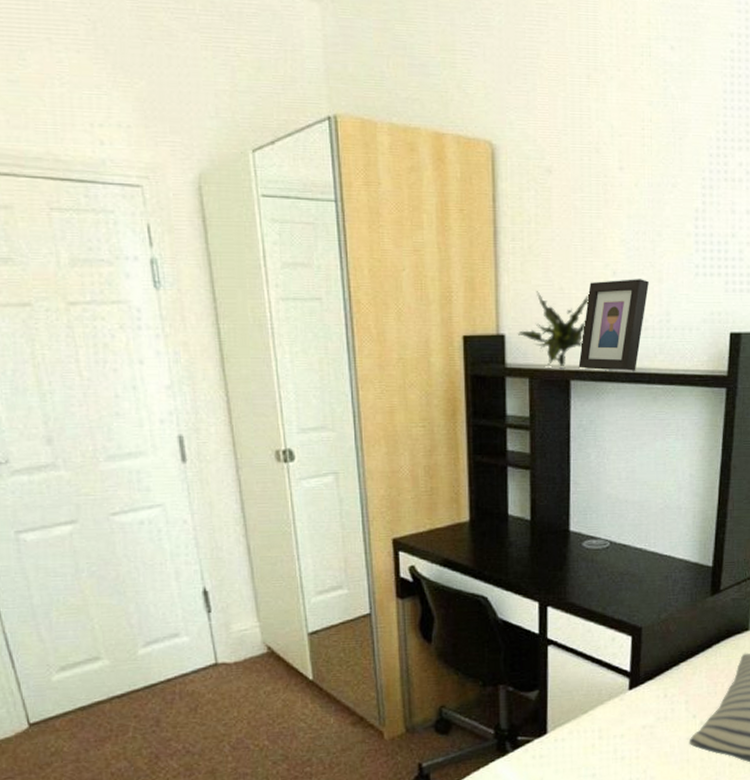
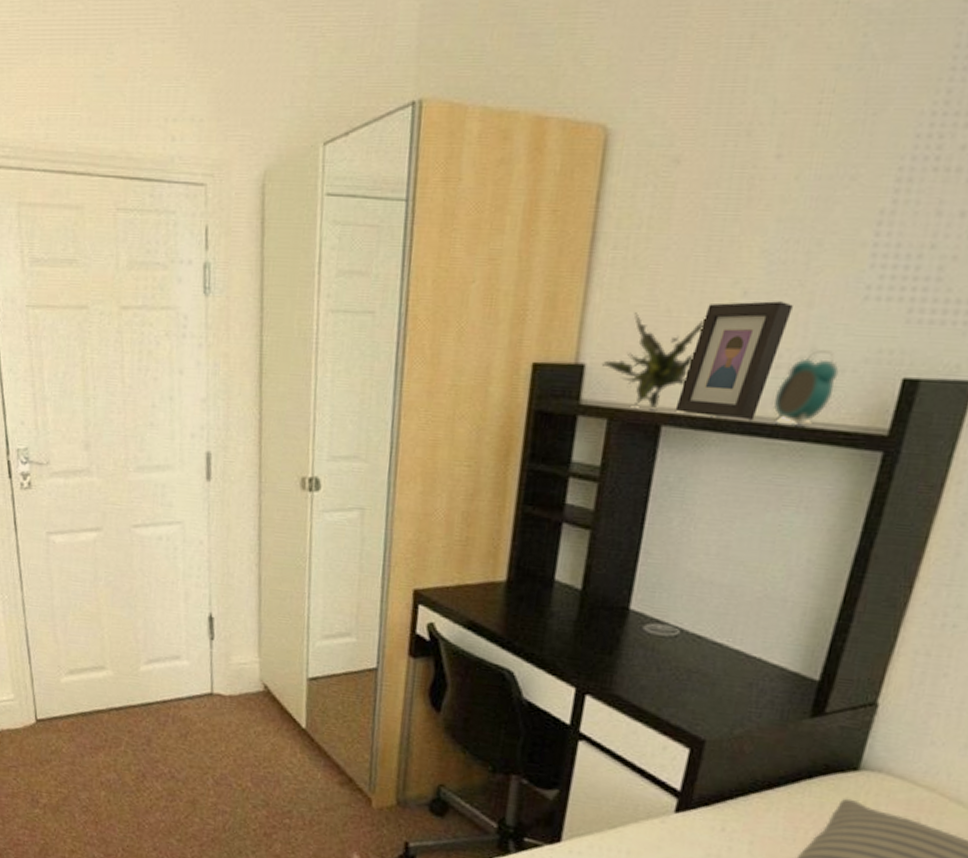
alarm clock: none [647,315,688,373] -> present [772,350,839,427]

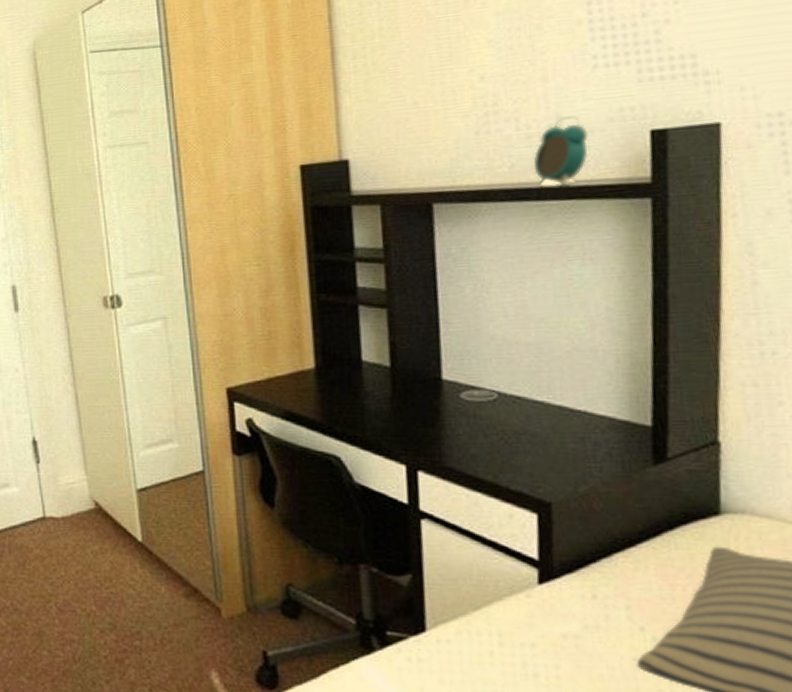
plant: present [601,312,706,409] -> none [363,104,452,190]
picture frame: present [675,301,793,420] -> none [442,80,530,190]

